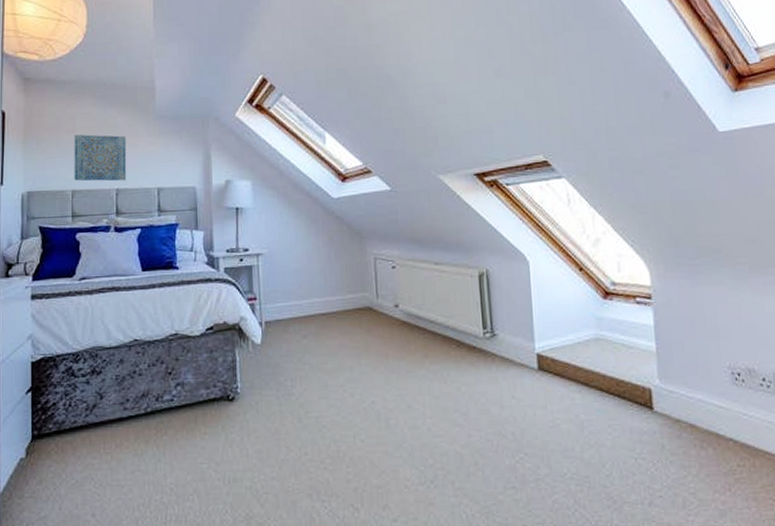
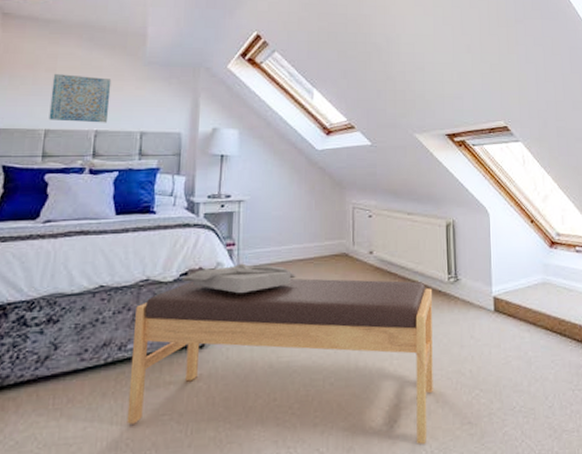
bench: none [168,333,472,507] -> present [127,278,433,445]
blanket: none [208,317,321,347] -> present [182,263,297,293]

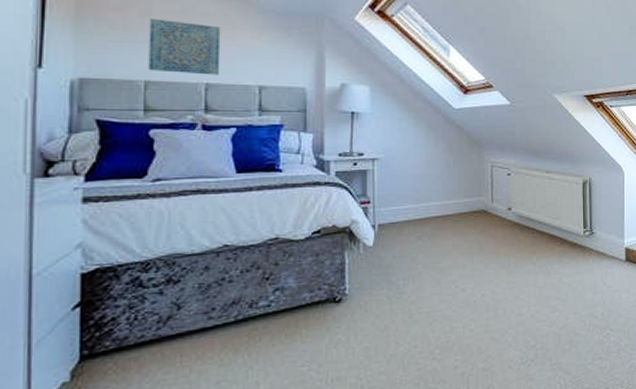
bench: present [127,278,433,445] -> none [263,234,569,379]
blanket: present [182,263,297,293] -> none [315,220,436,249]

